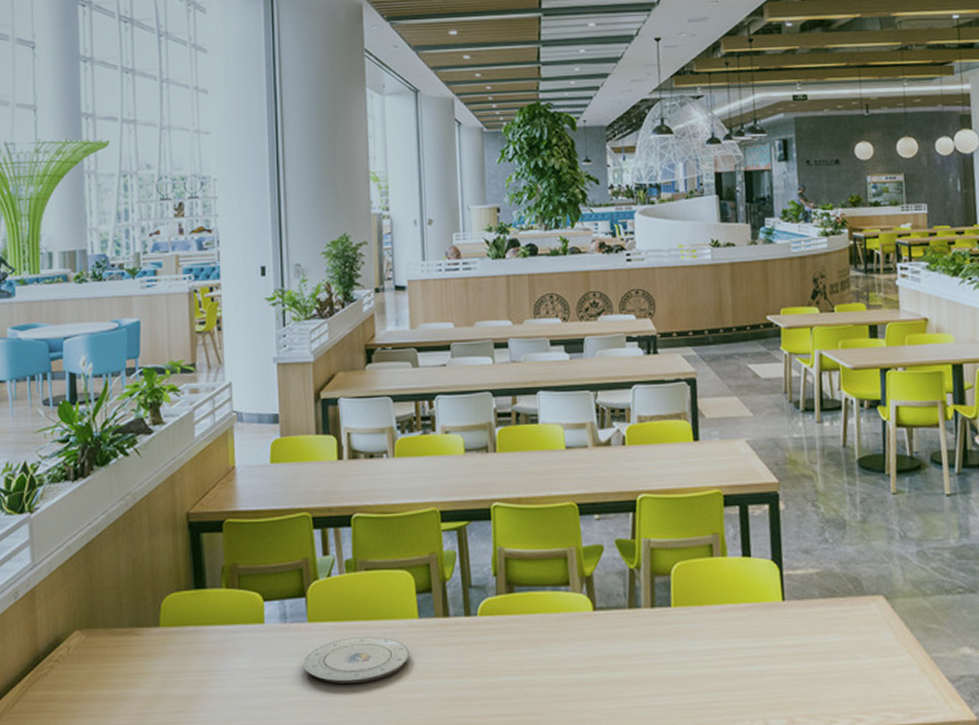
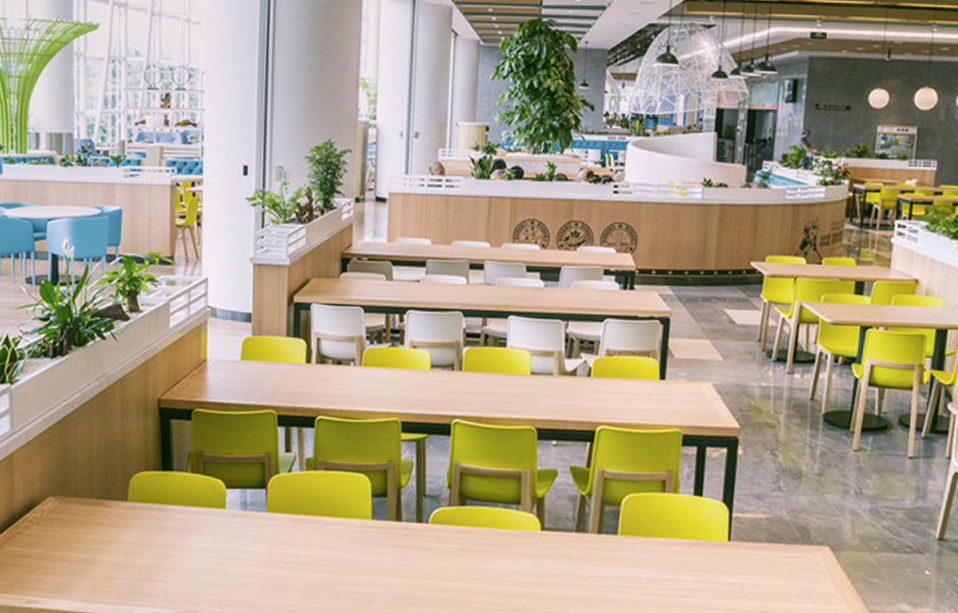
plate: present [303,636,409,684] -> none [260,530,360,573]

